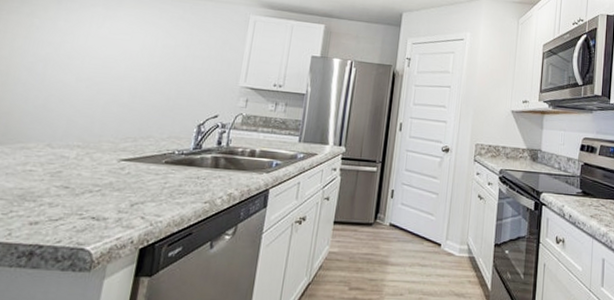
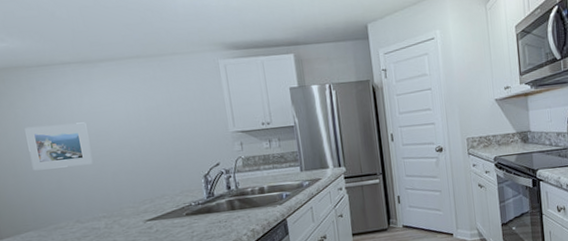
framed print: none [25,38,98,88] -> present [25,122,92,171]

